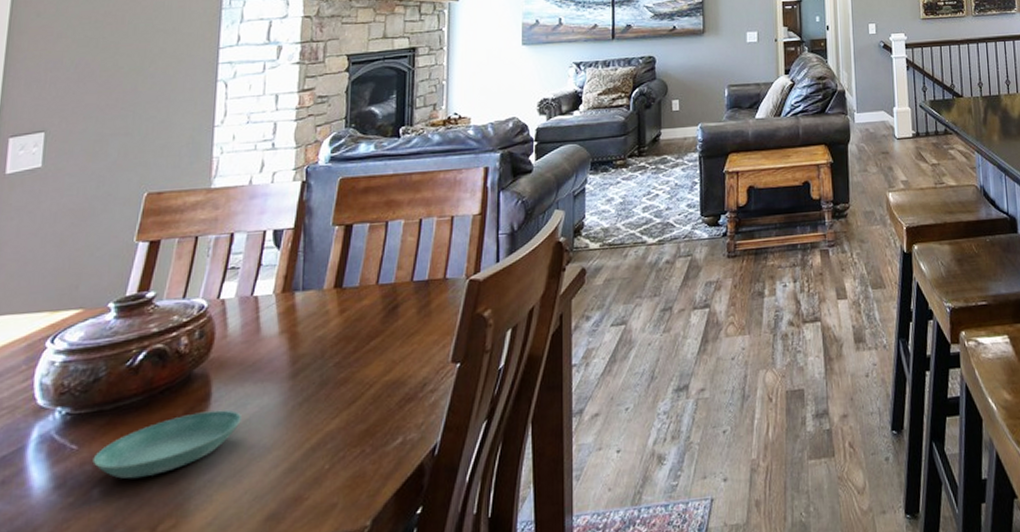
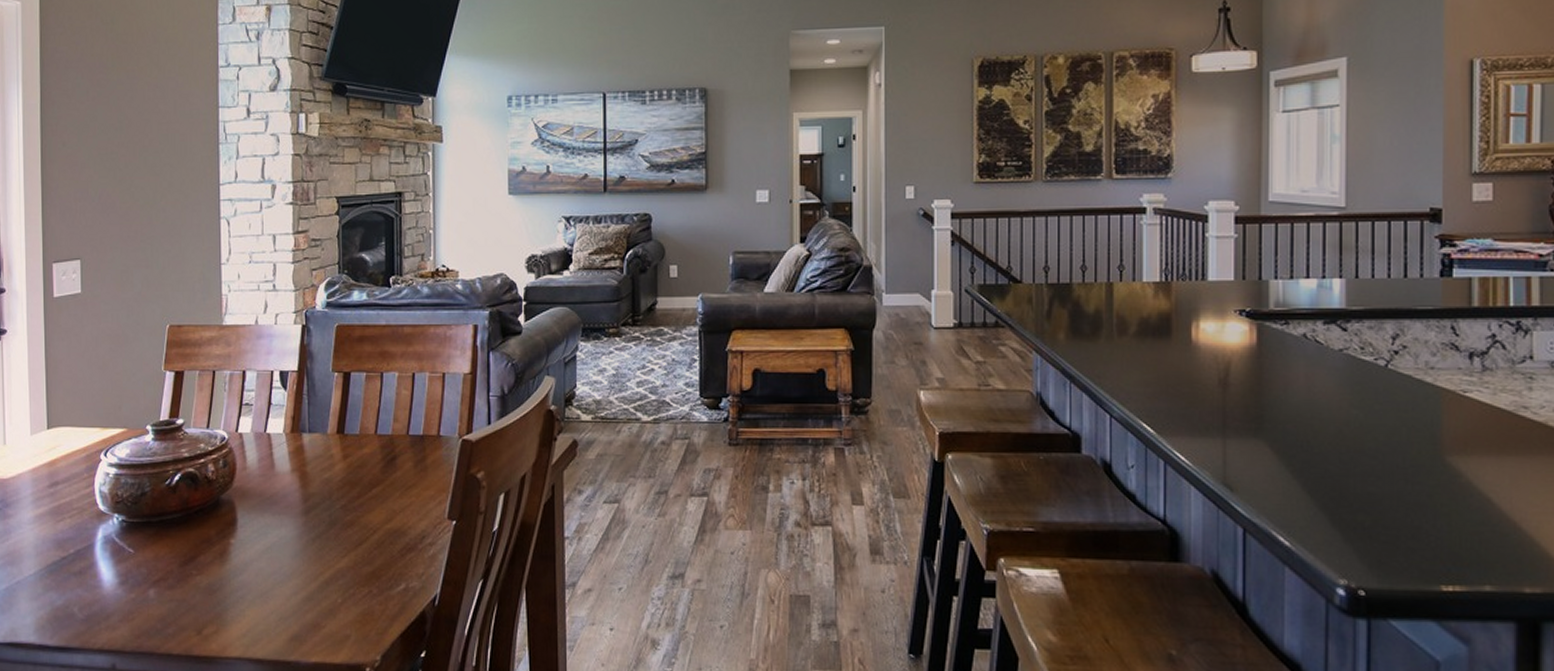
saucer: present [92,409,243,480] -> none [147,535,265,586]

